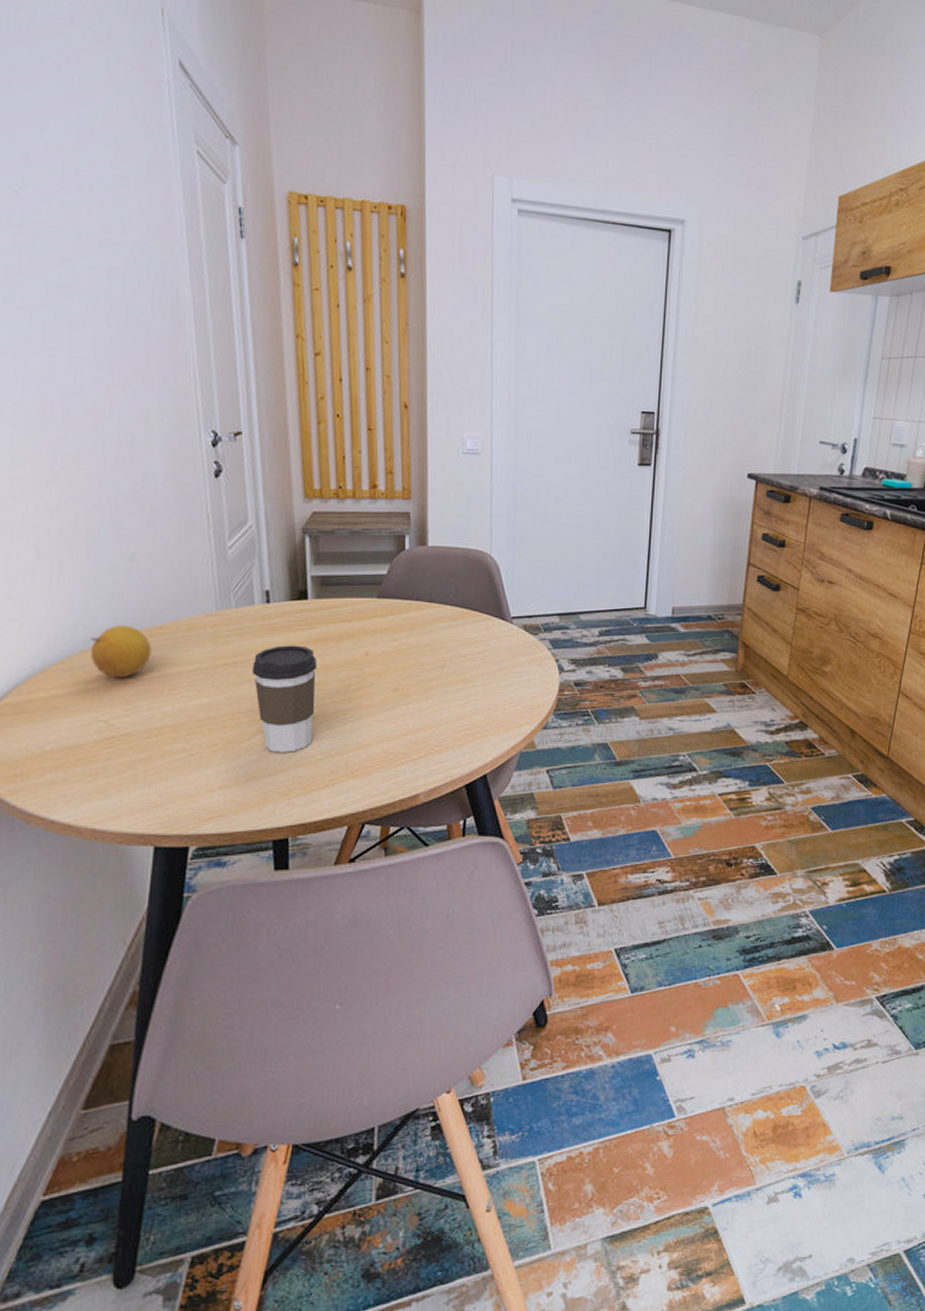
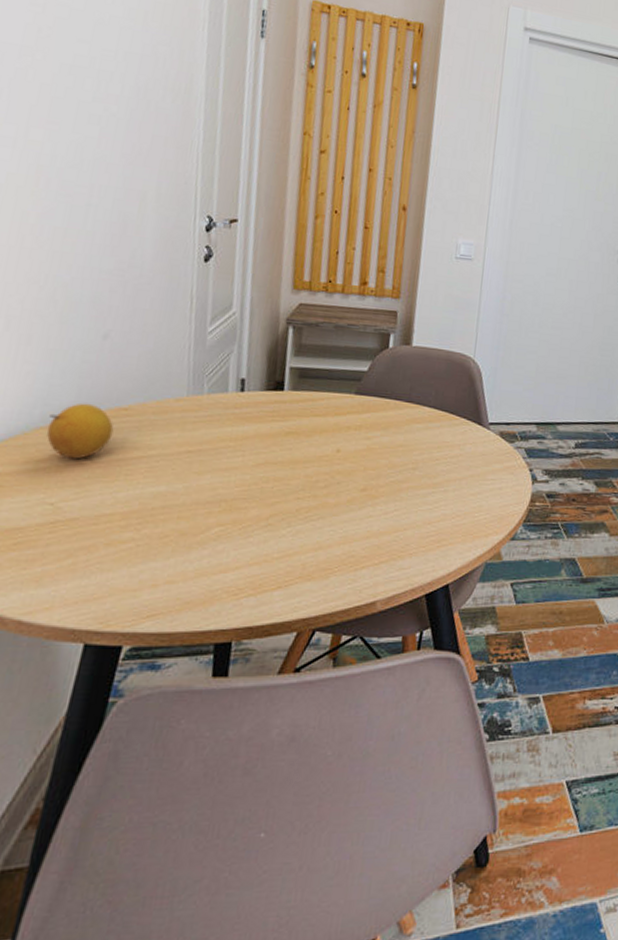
coffee cup: present [252,645,317,753] -> none [216,436,286,549]

